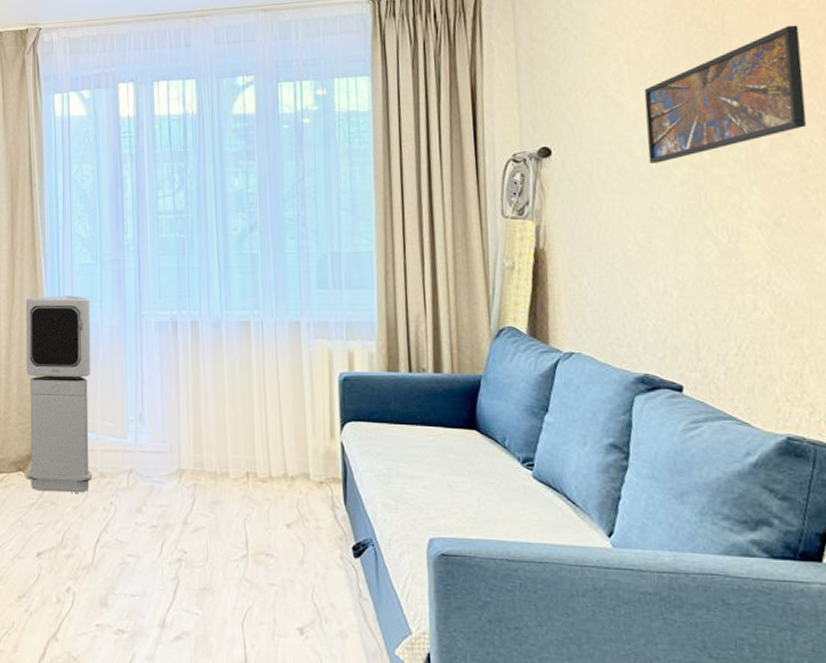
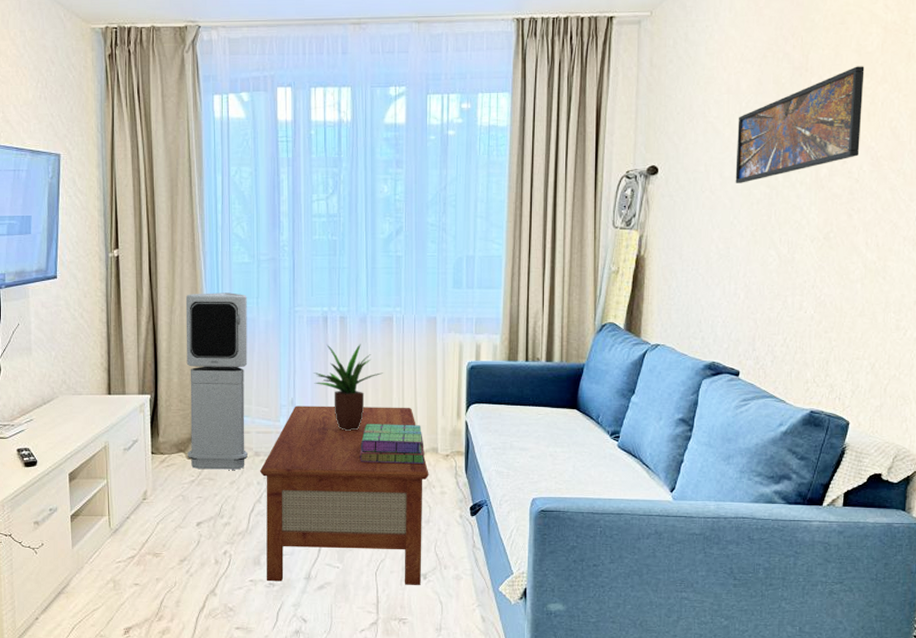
coffee table: none [106,421,301,642] -> present [260,406,429,585]
potted plant: none [164,351,242,451] -> present [314,344,383,431]
stack of books: none [217,443,294,492] -> present [359,424,424,464]

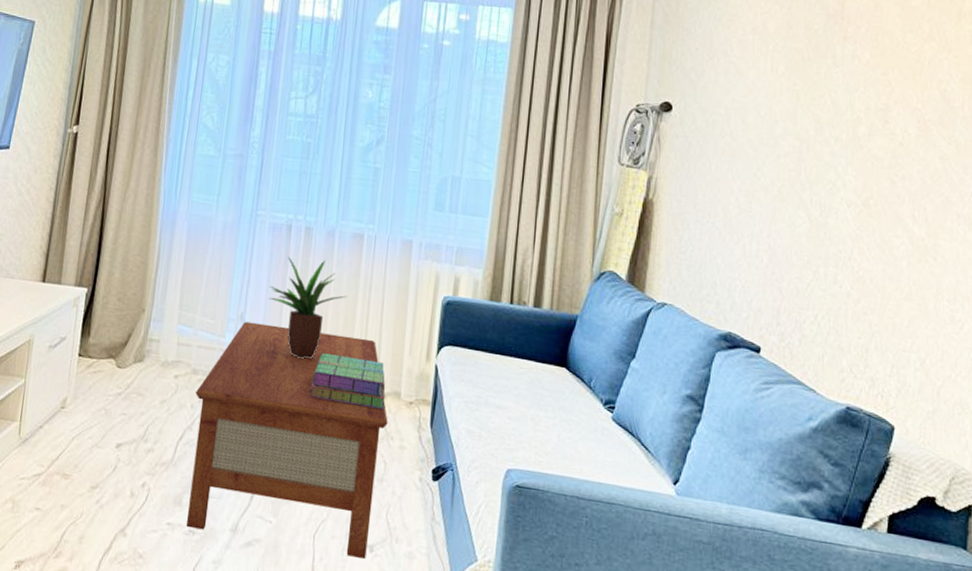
air purifier: present [185,293,248,470] -> none [118,182,207,388]
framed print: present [735,66,865,183] -> none [759,20,909,133]

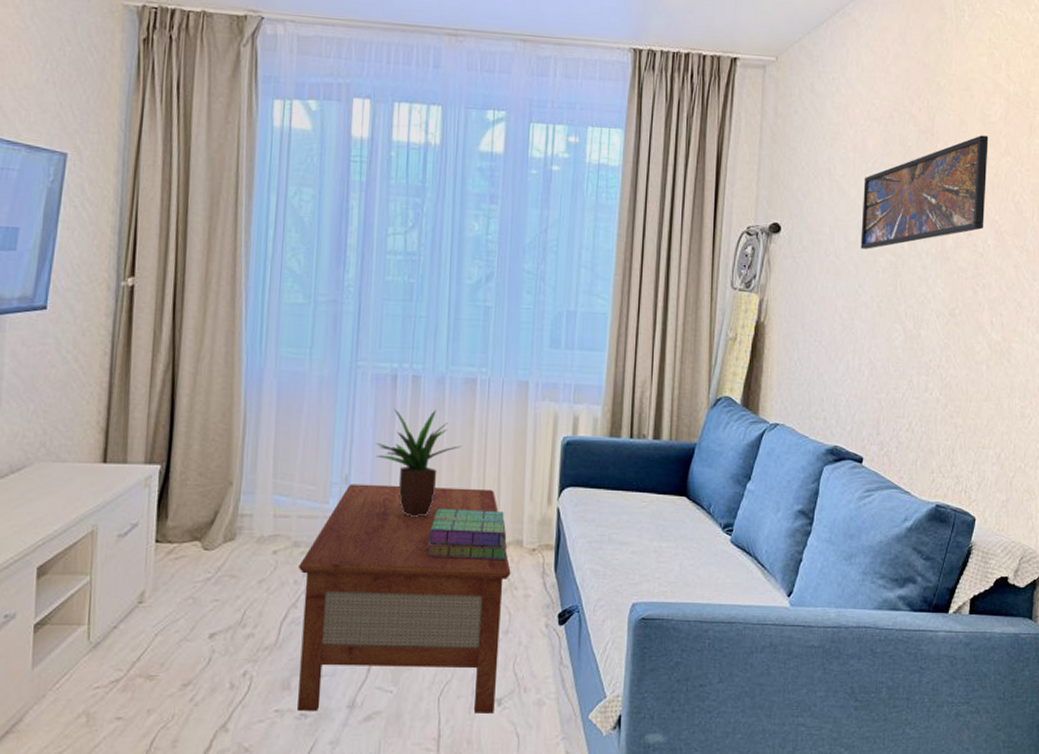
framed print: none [759,20,909,133] -> present [860,135,989,249]

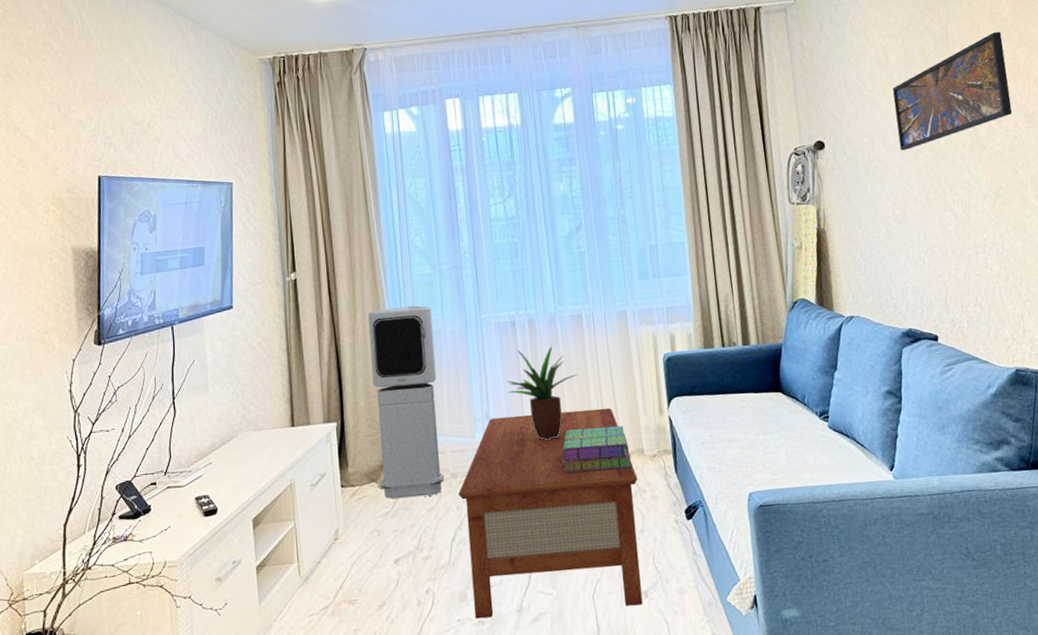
air purifier: none [204,338,298,565] -> present [367,305,444,499]

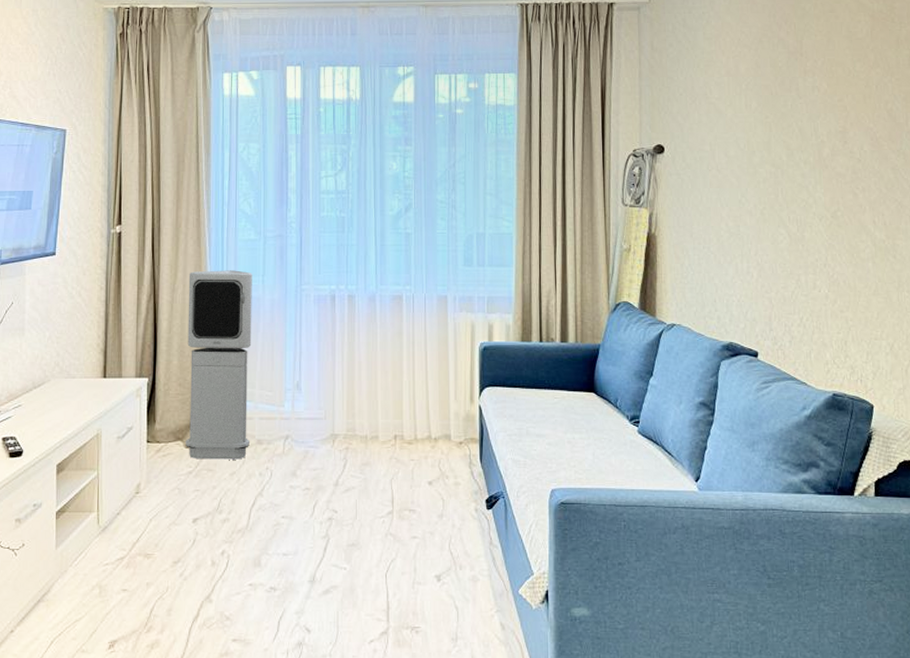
coffee table: present [458,408,643,619] -> none [263,389,442,588]
potted plant: present [507,346,578,440] -> none [321,324,393,416]
stack of books: present [562,426,631,473] -> none [368,409,437,452]
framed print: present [892,31,1013,151] -> none [739,51,859,162]

